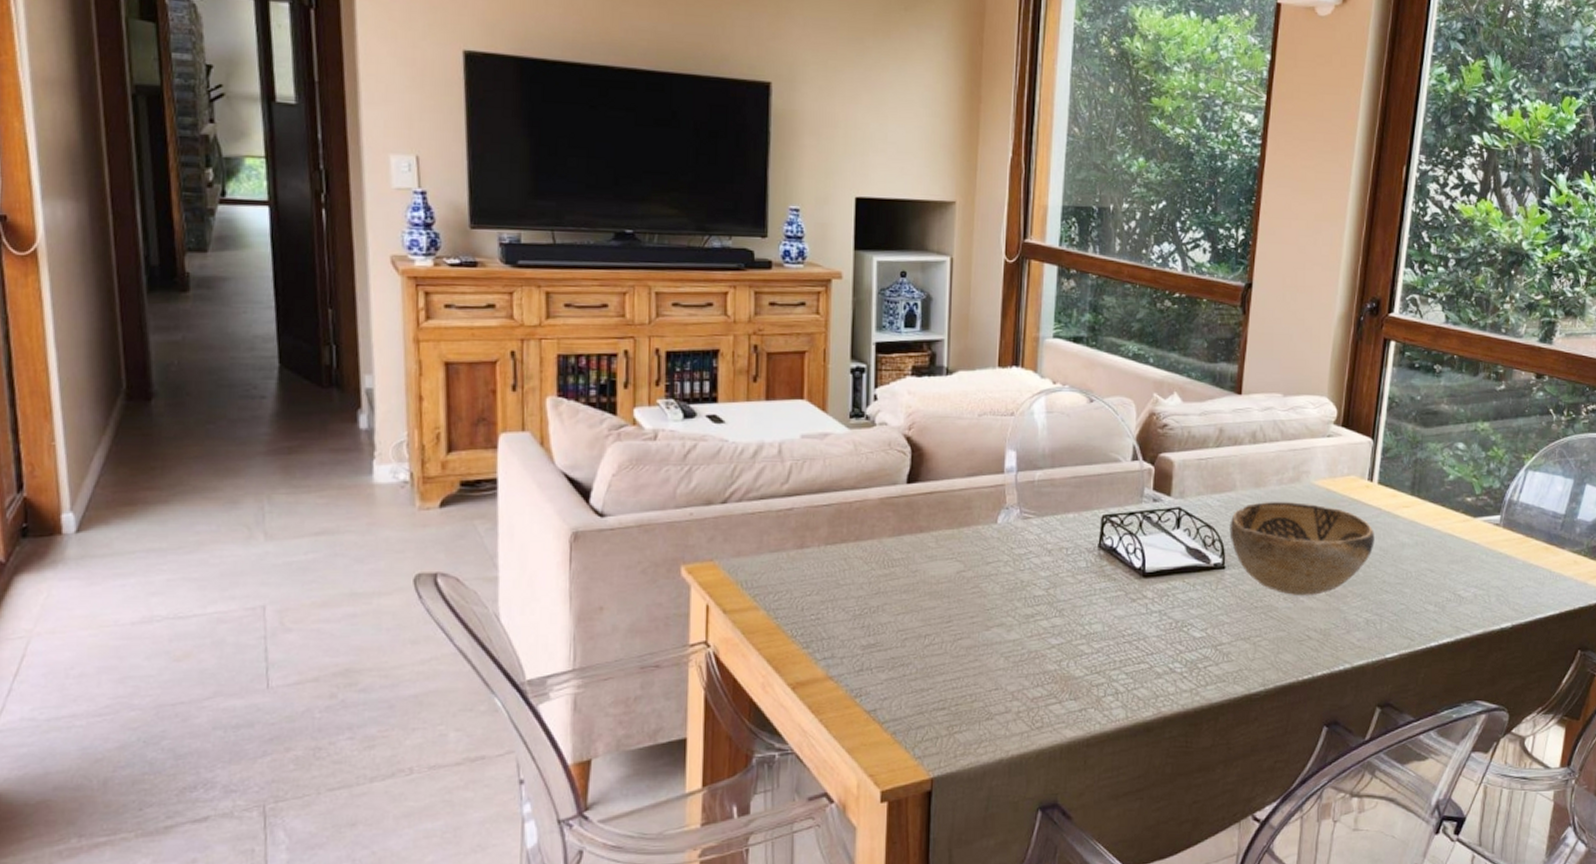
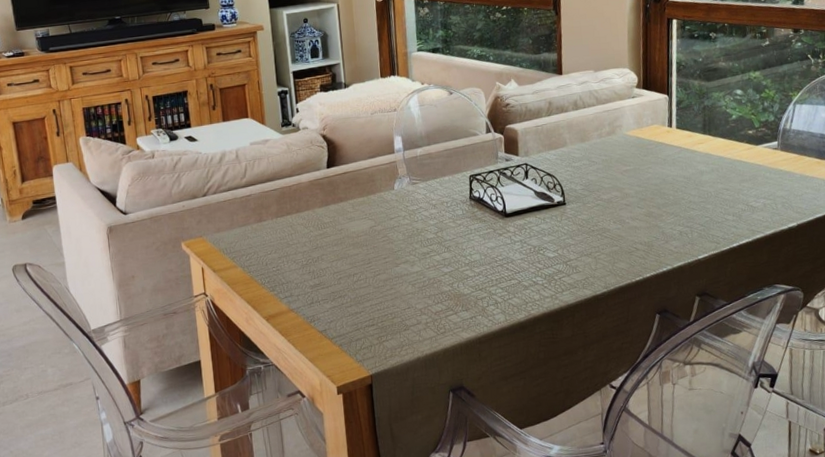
decorative bowl: present [1229,501,1375,596] -> none [565,149,679,219]

